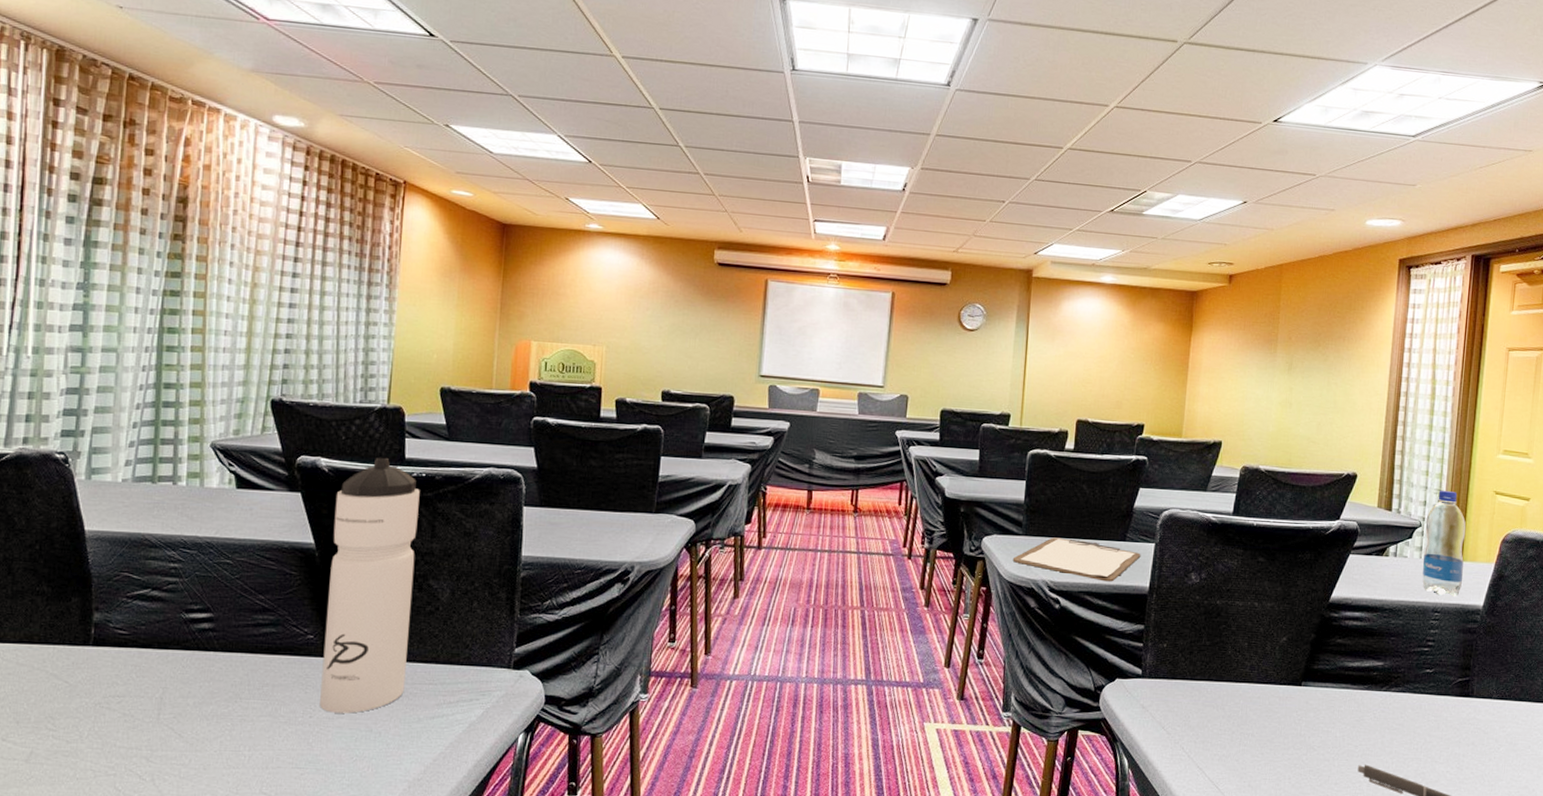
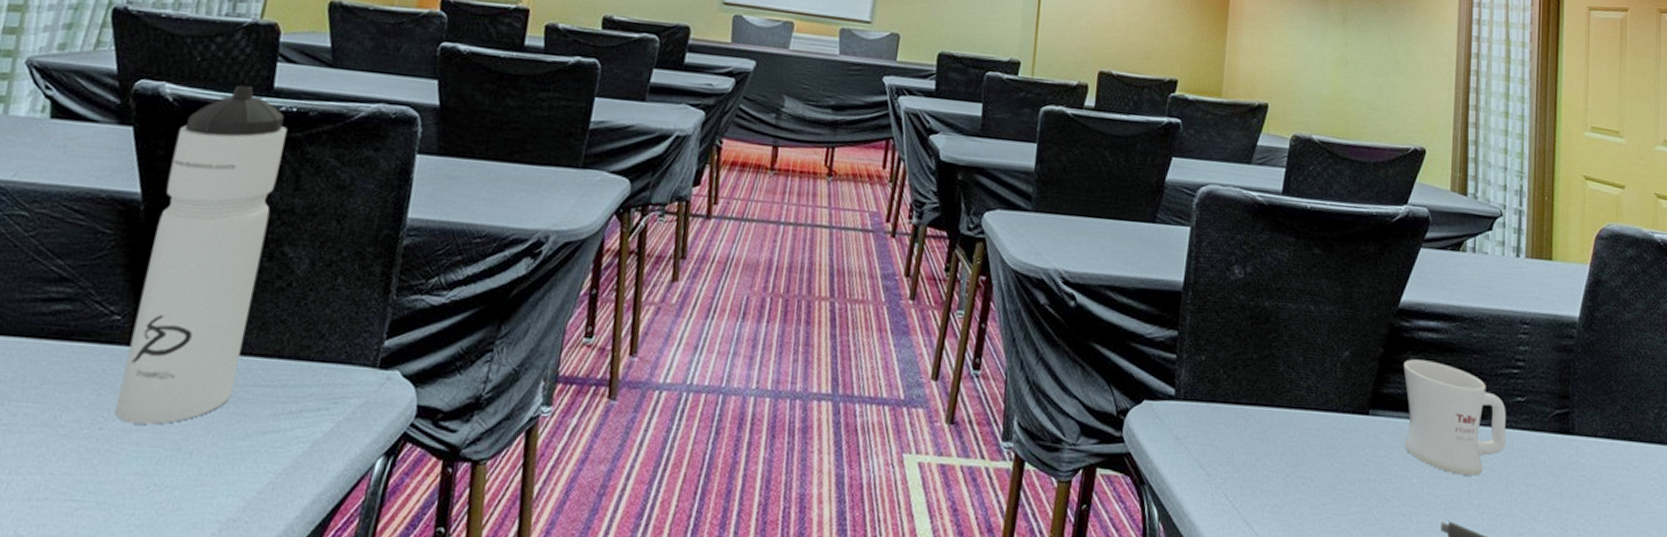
clipboard: present [1012,537,1141,582] -> none [1019,215,1174,274]
mug: none [1330,642,1417,730] -> present [1403,359,1507,476]
bottle: present [1422,490,1466,598] -> none [1506,172,1554,306]

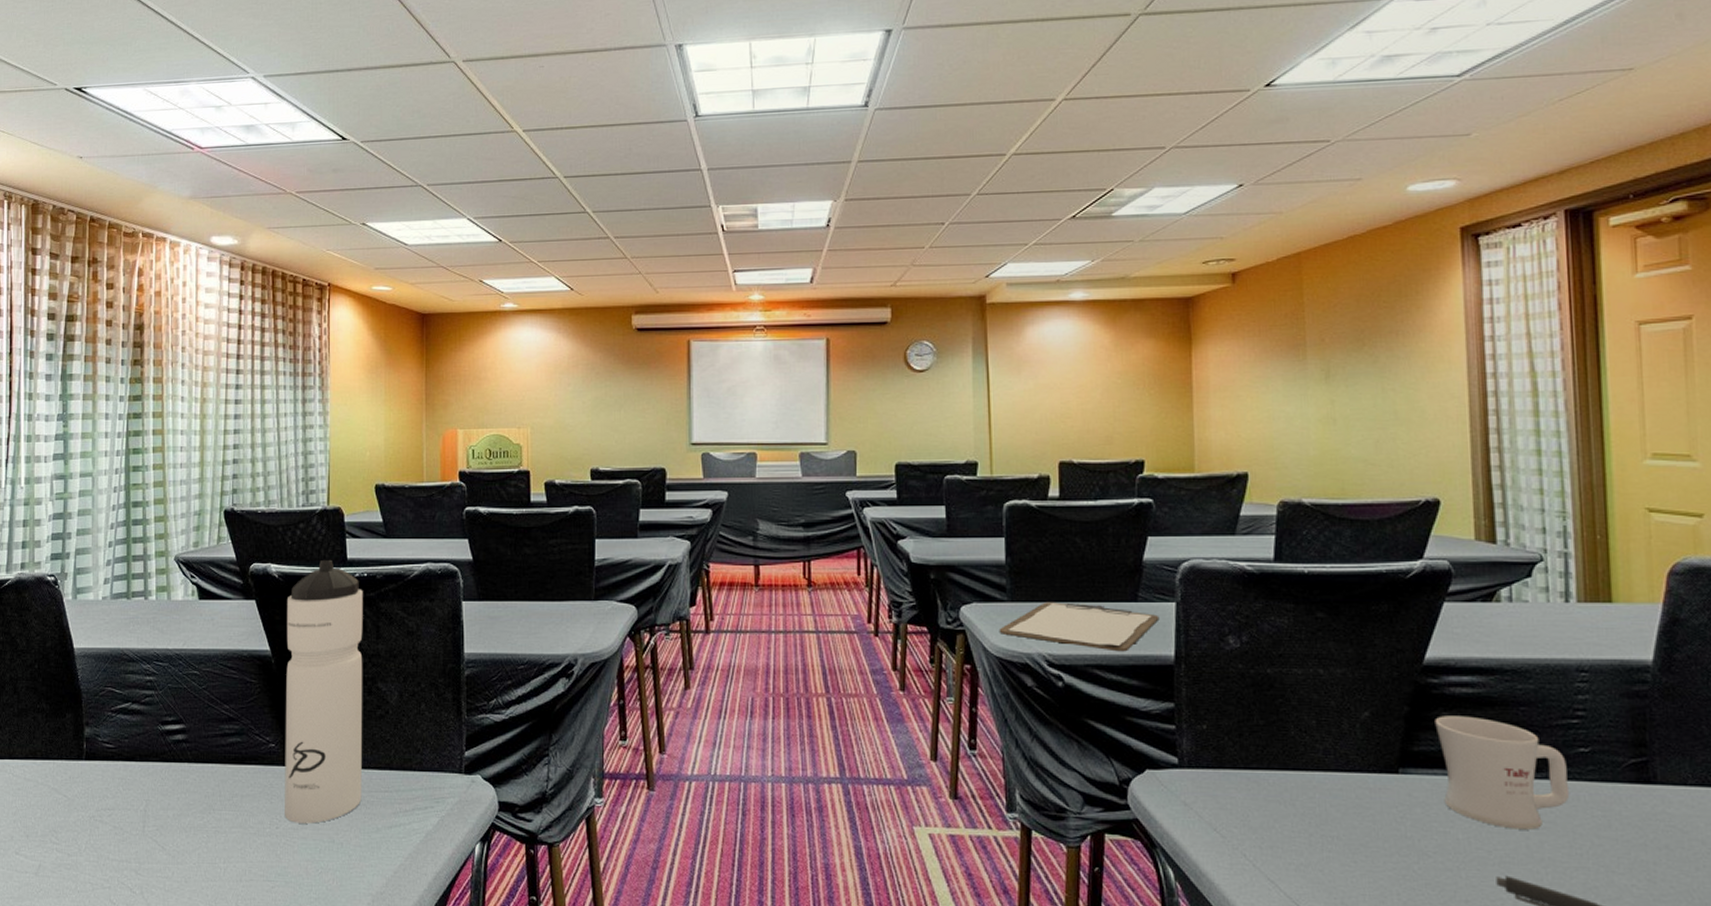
clipboard: none [1019,215,1174,274] -> present [999,602,1160,652]

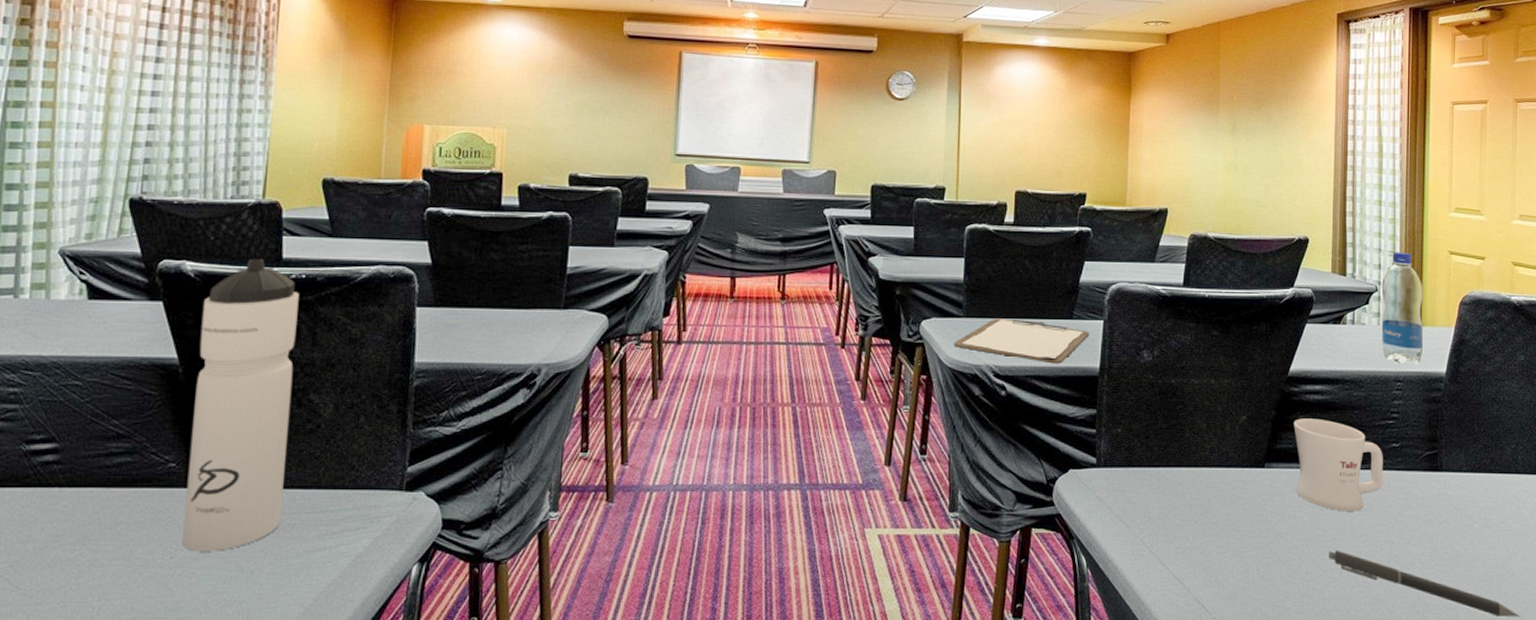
bottle: none [1549,511,1616,651] -> present [1381,252,1423,365]

